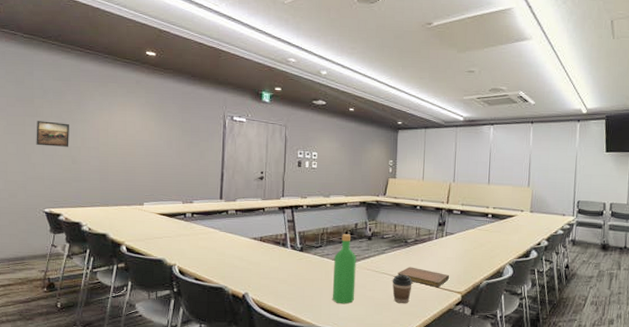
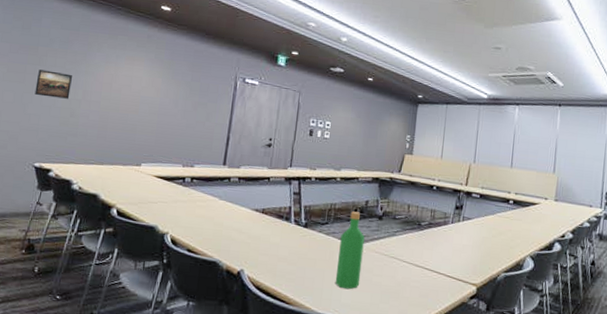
coffee cup: present [392,274,413,304] -> none [401,259,424,294]
notebook: present [398,267,450,288] -> none [408,252,465,278]

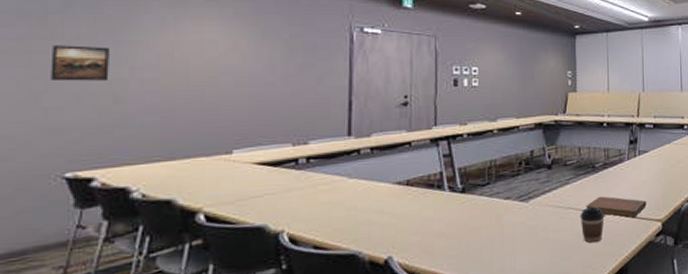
bottle: present [335,211,365,290] -> none [506,164,536,254]
coffee cup: none [401,259,424,294] -> present [580,206,605,243]
notebook: none [408,252,465,278] -> present [586,196,647,218]

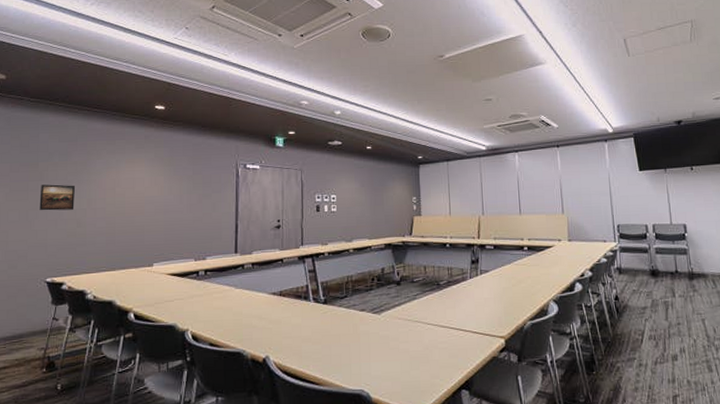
coffee cup: present [580,206,605,243] -> none [426,321,450,356]
notebook: present [586,196,647,218] -> none [432,312,490,334]

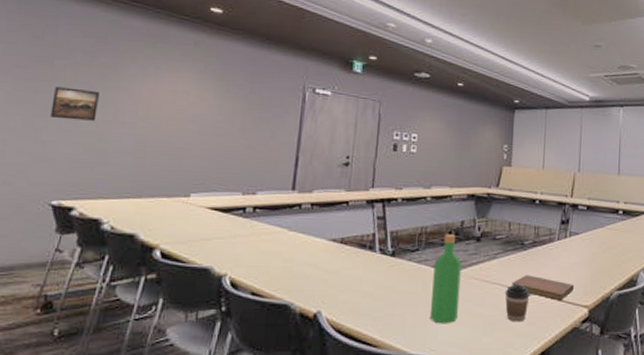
bottle: none [361,280,388,361] -> present [429,234,462,324]
coffee cup: none [426,321,450,356] -> present [505,284,530,322]
notebook: none [432,312,490,334] -> present [512,275,575,301]

